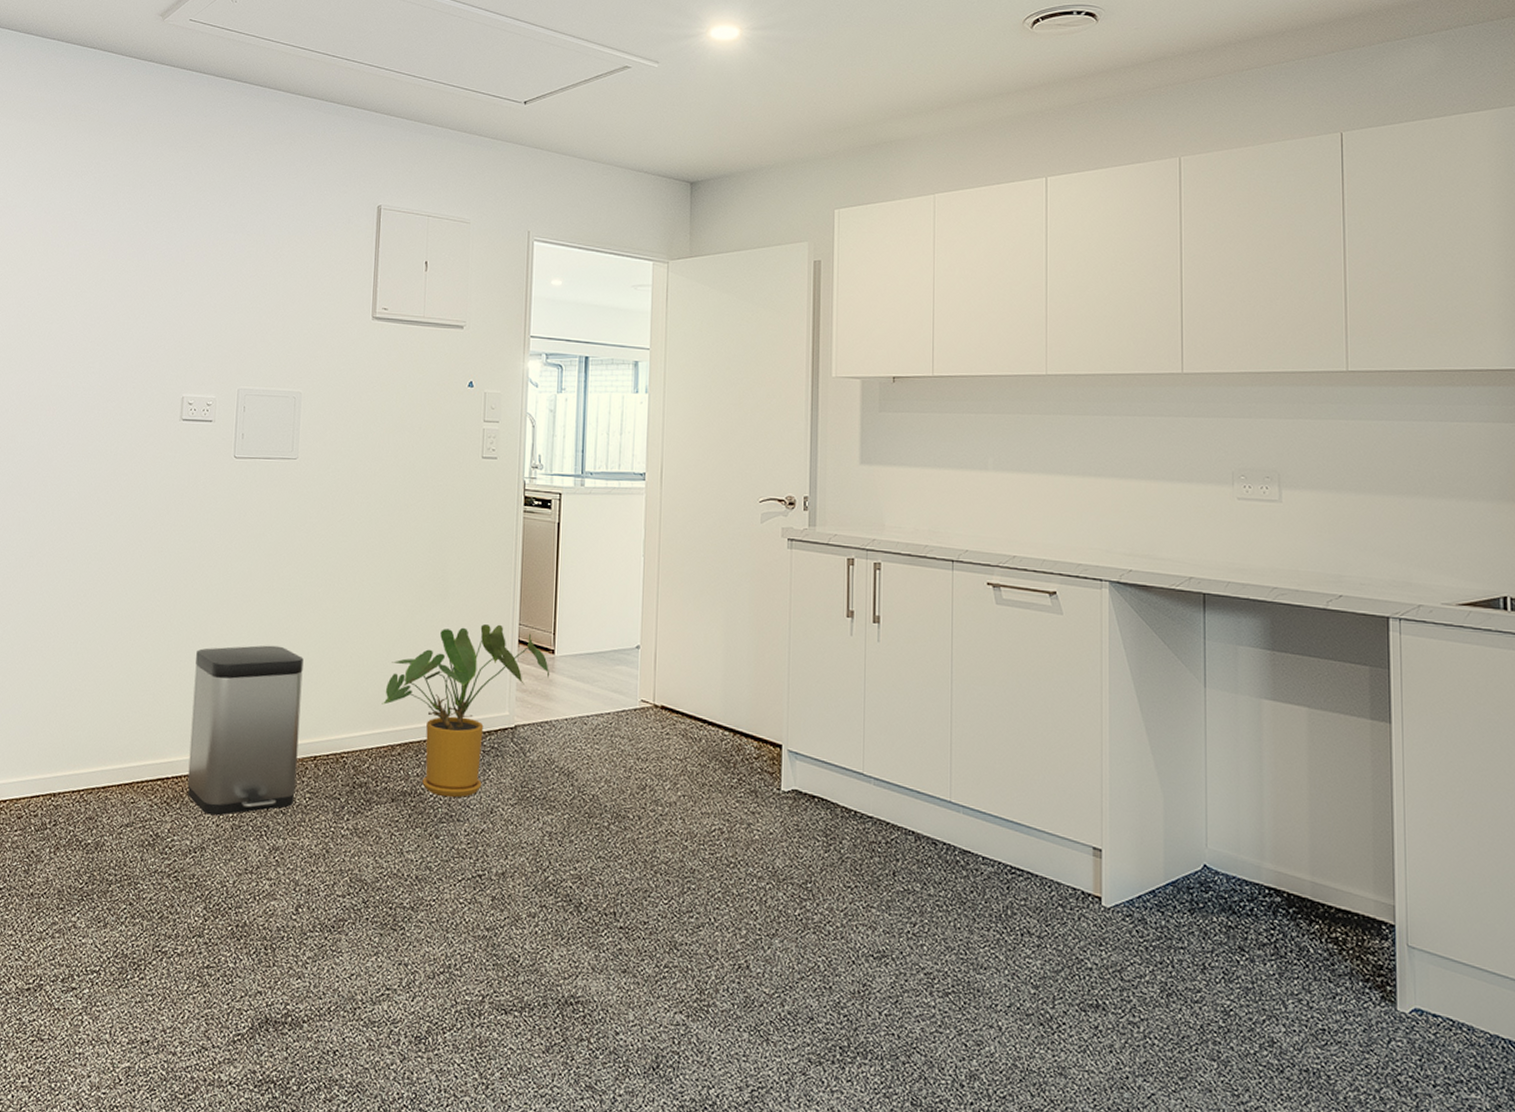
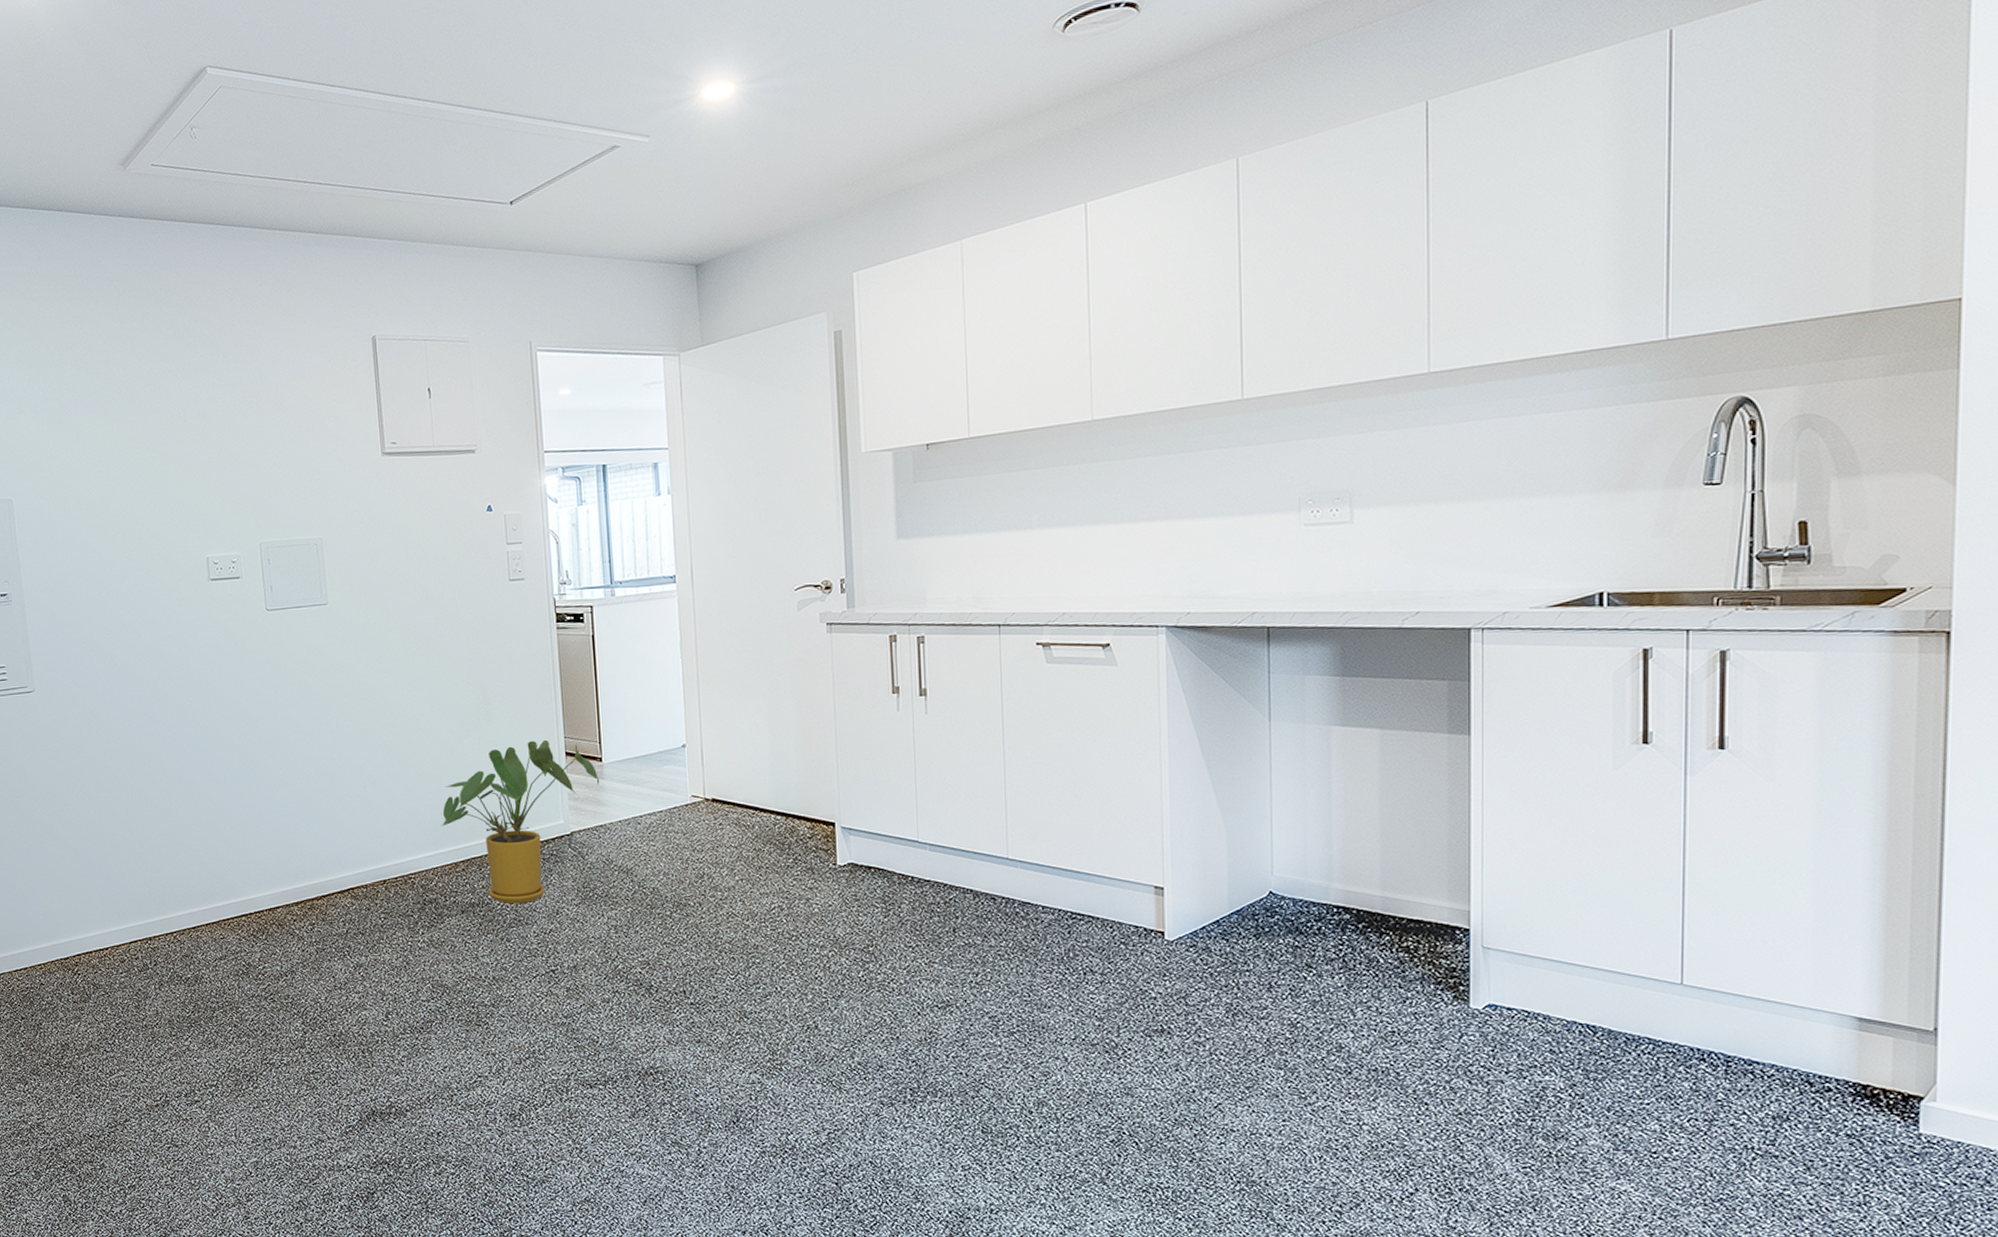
pedal bin: present [187,645,304,816] -> none [259,783,371,942]

